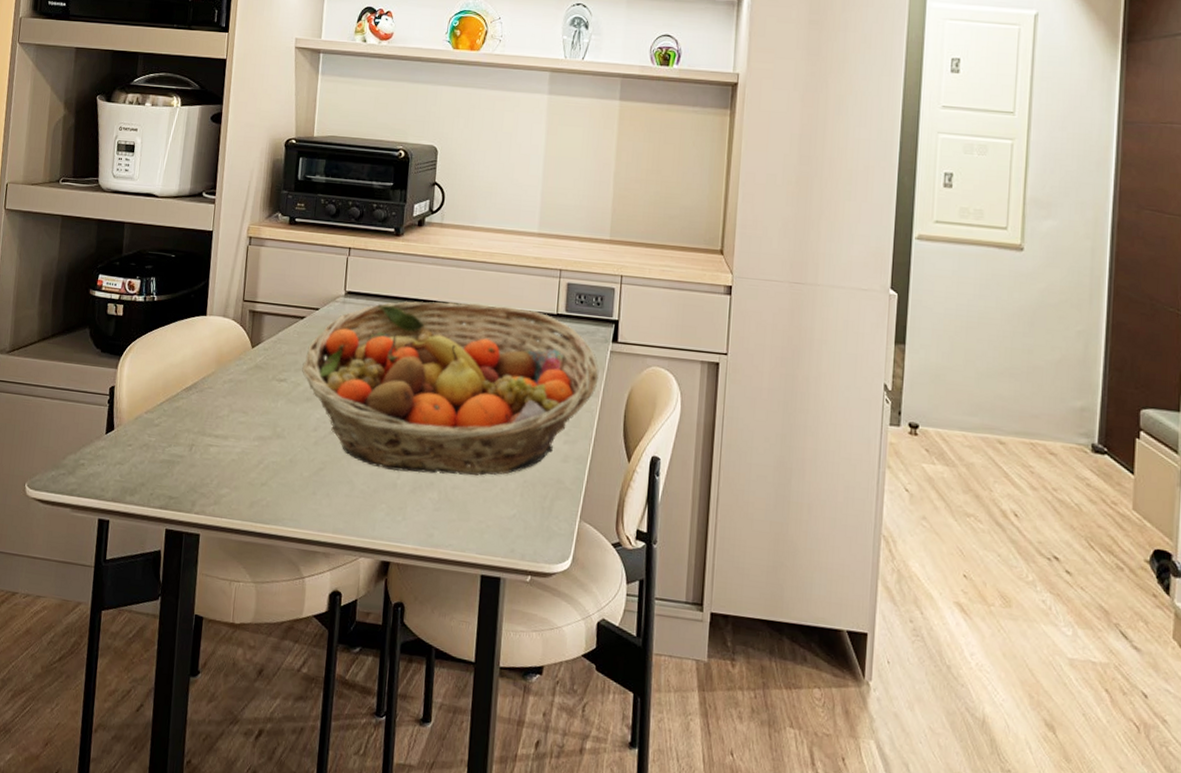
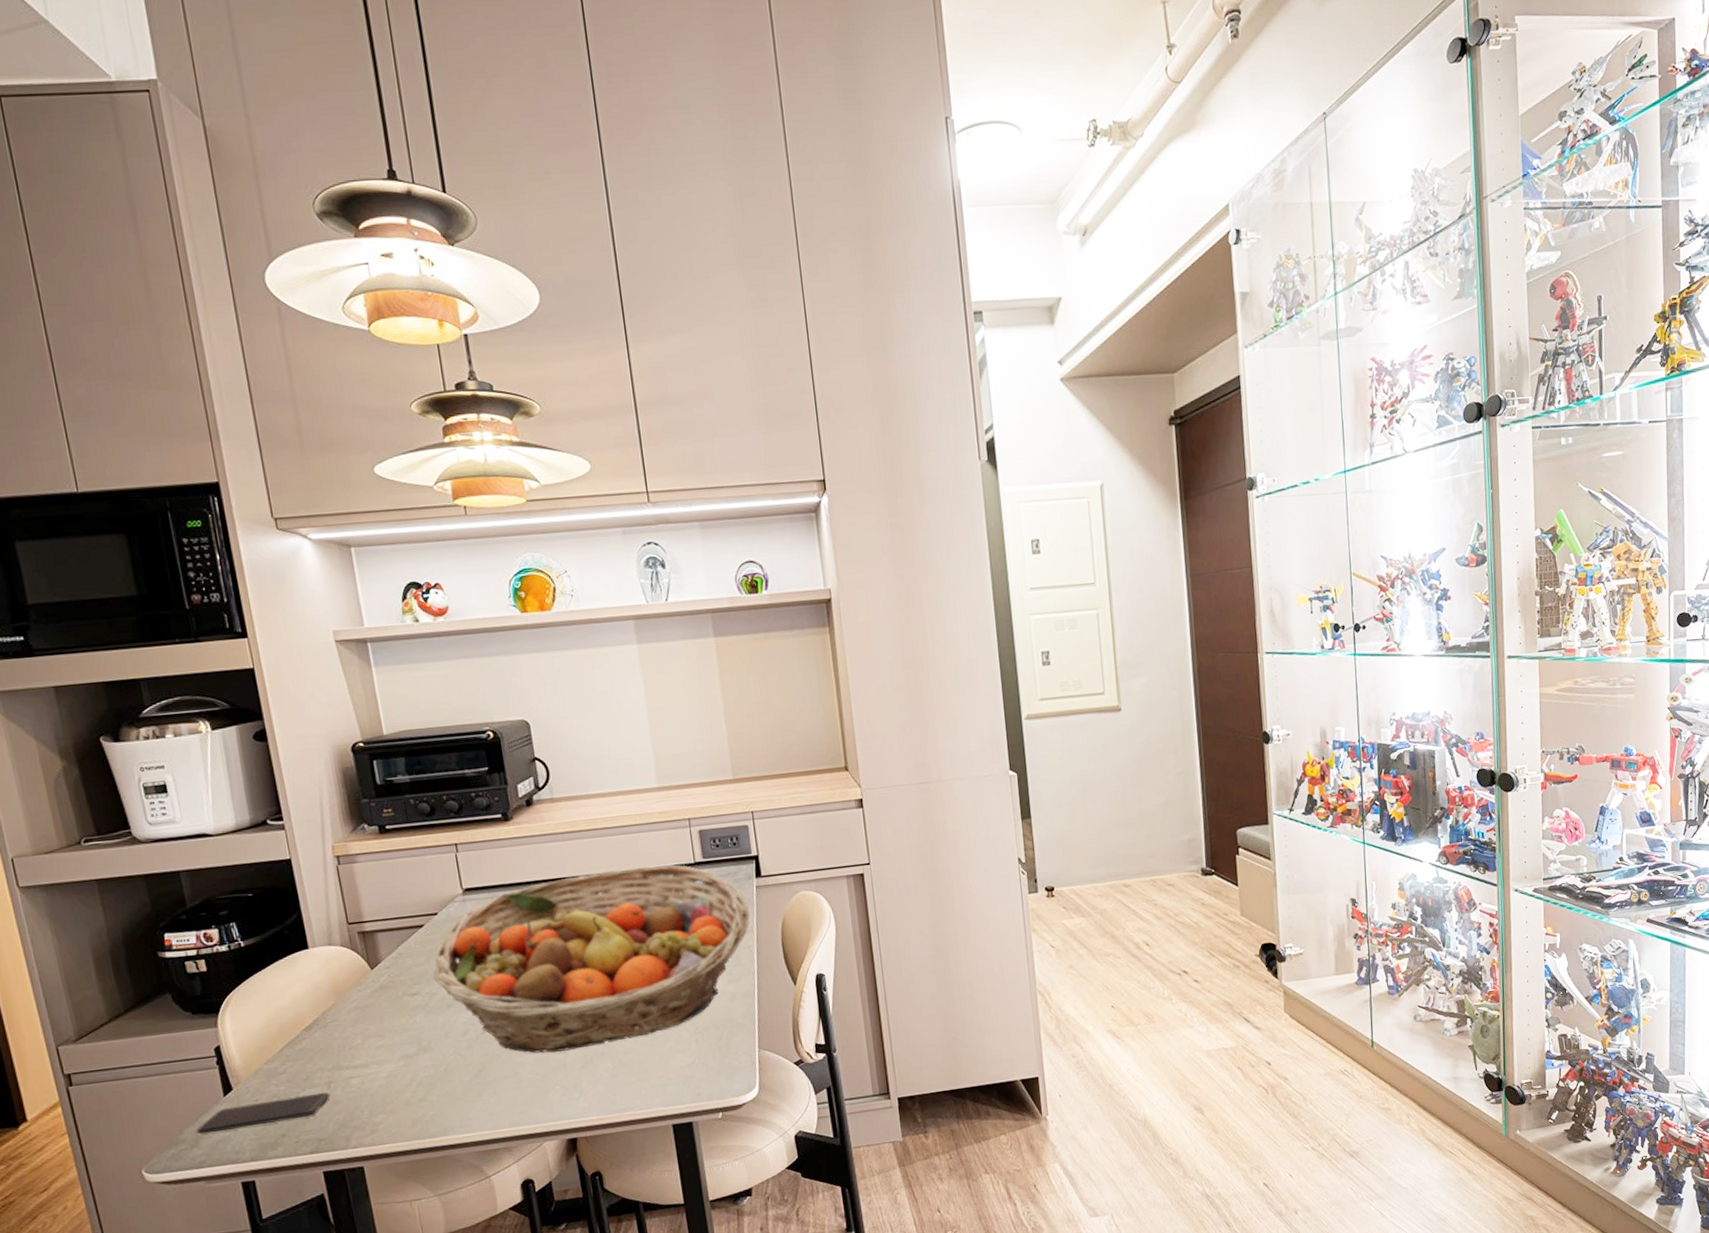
smartphone: none [76,445,190,472] -> present [196,1091,331,1135]

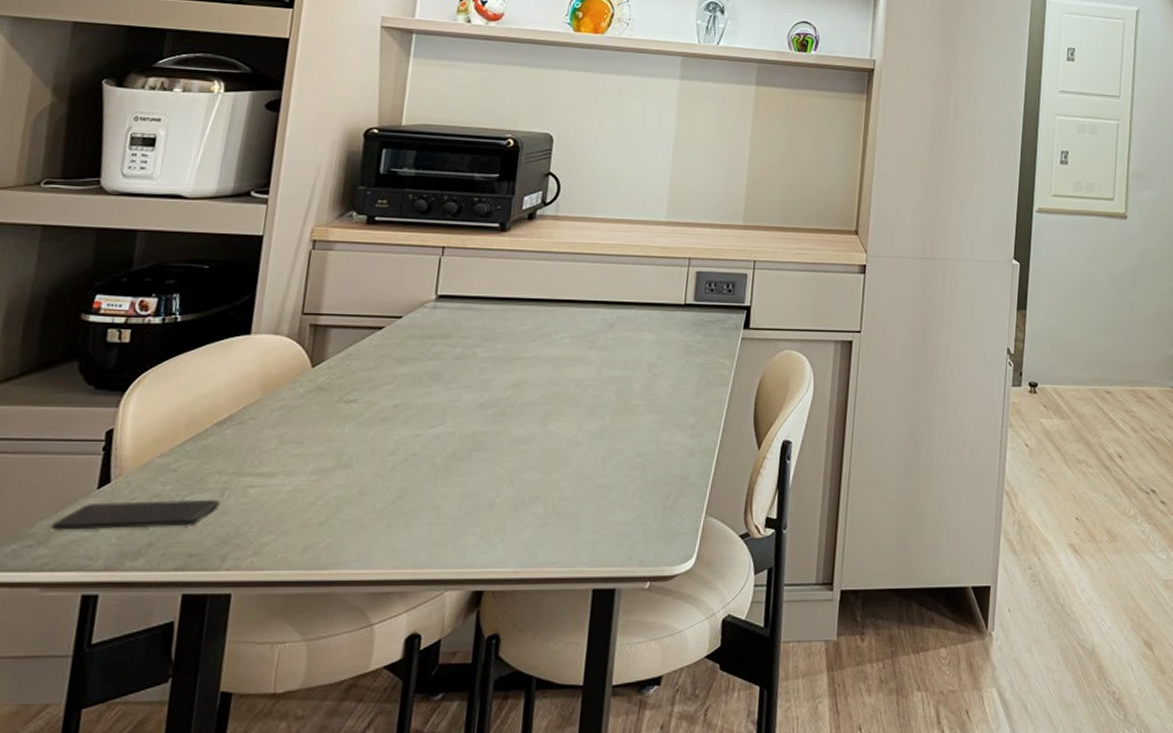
fruit basket: present [433,864,750,1054] -> none [378,298,729,489]

